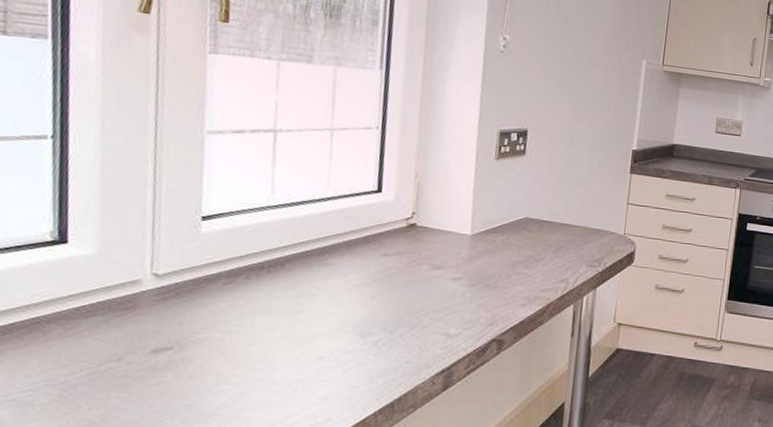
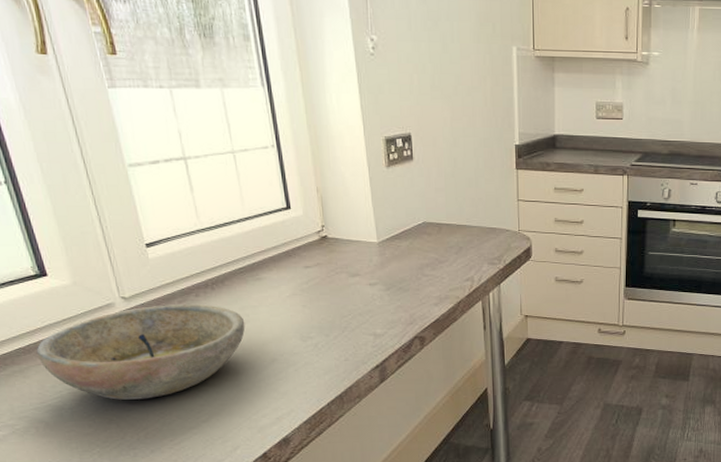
bowl: none [20,286,298,398] -> present [36,304,245,400]

